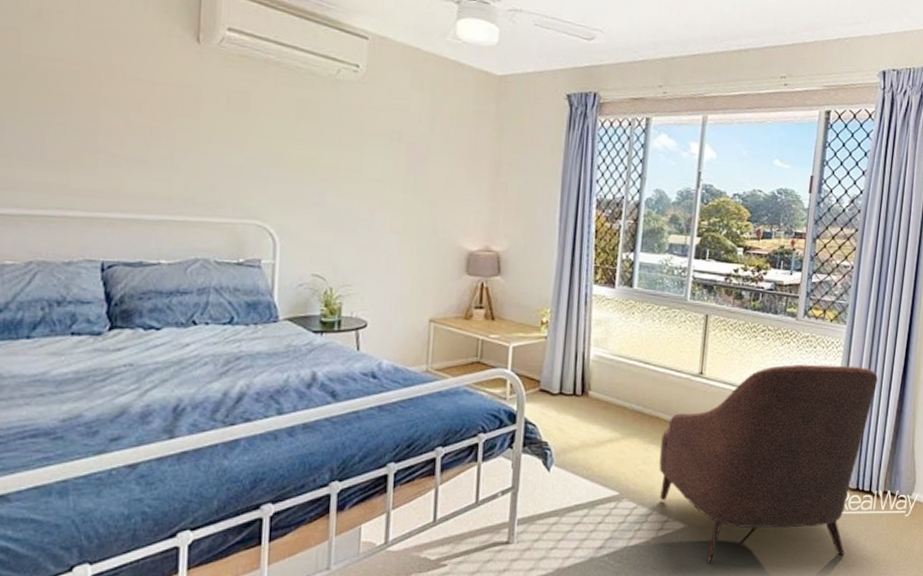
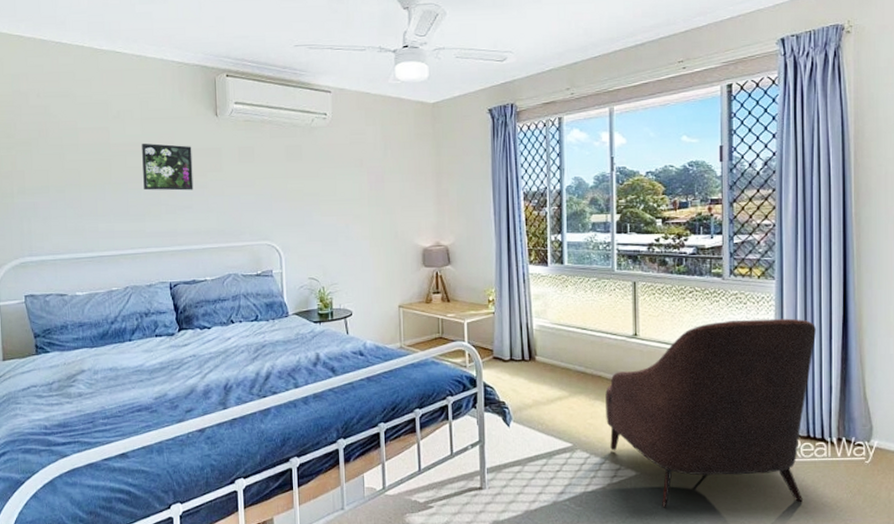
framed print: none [72,62,155,139] -> present [142,143,194,191]

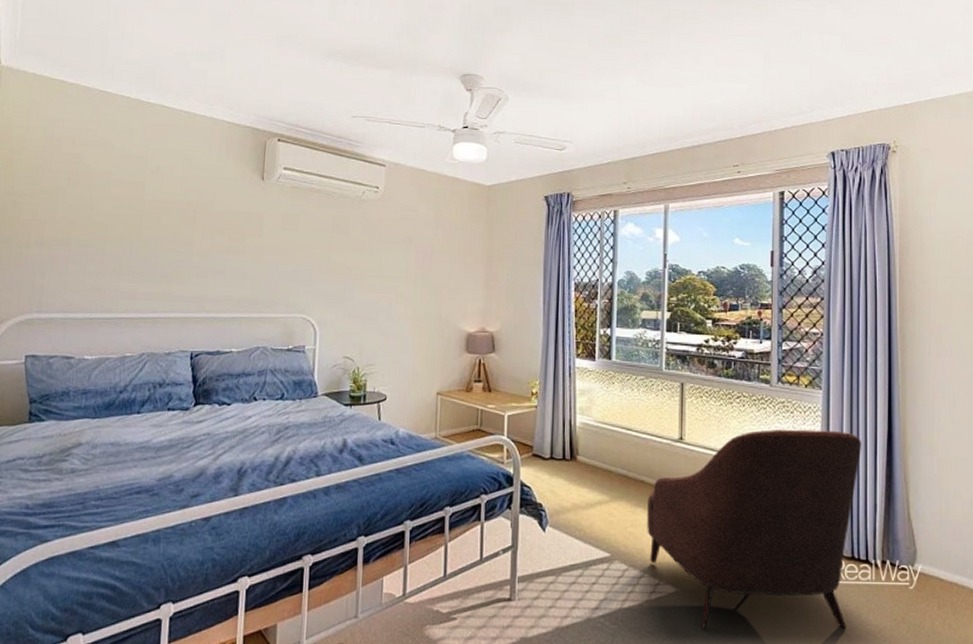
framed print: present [142,143,194,191] -> none [175,202,233,255]

